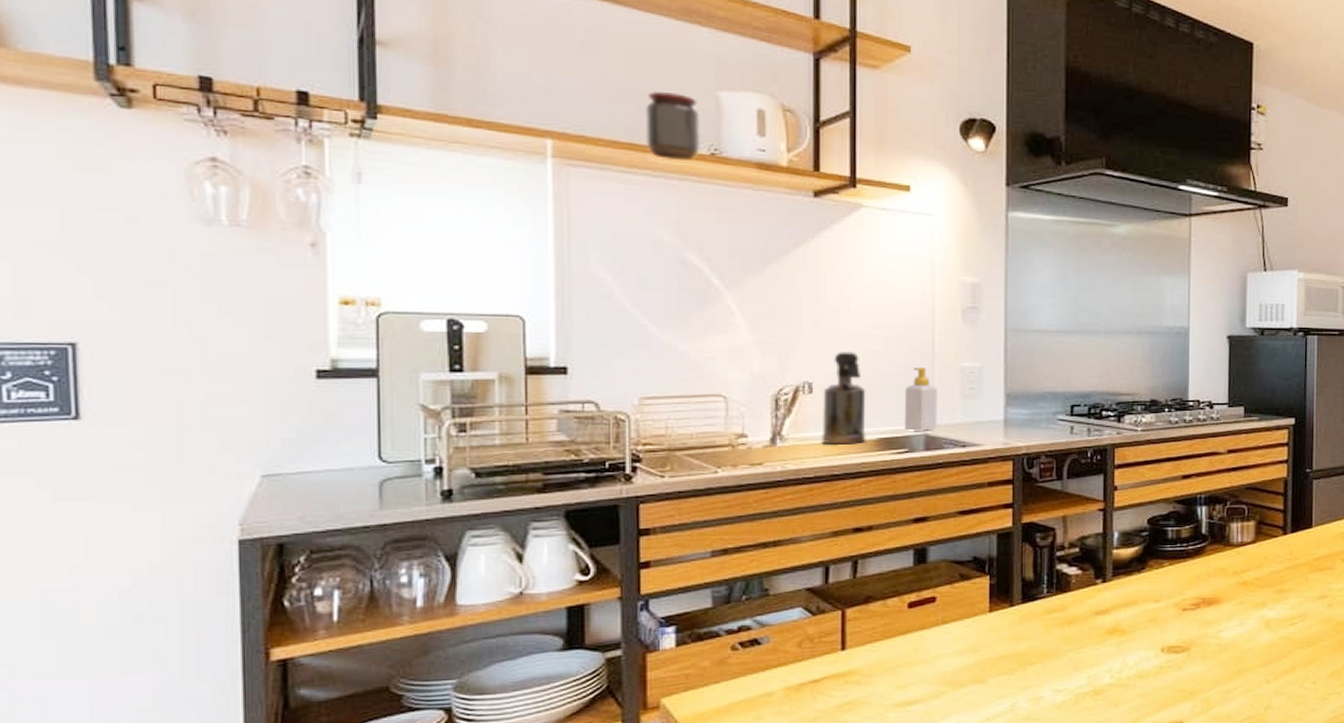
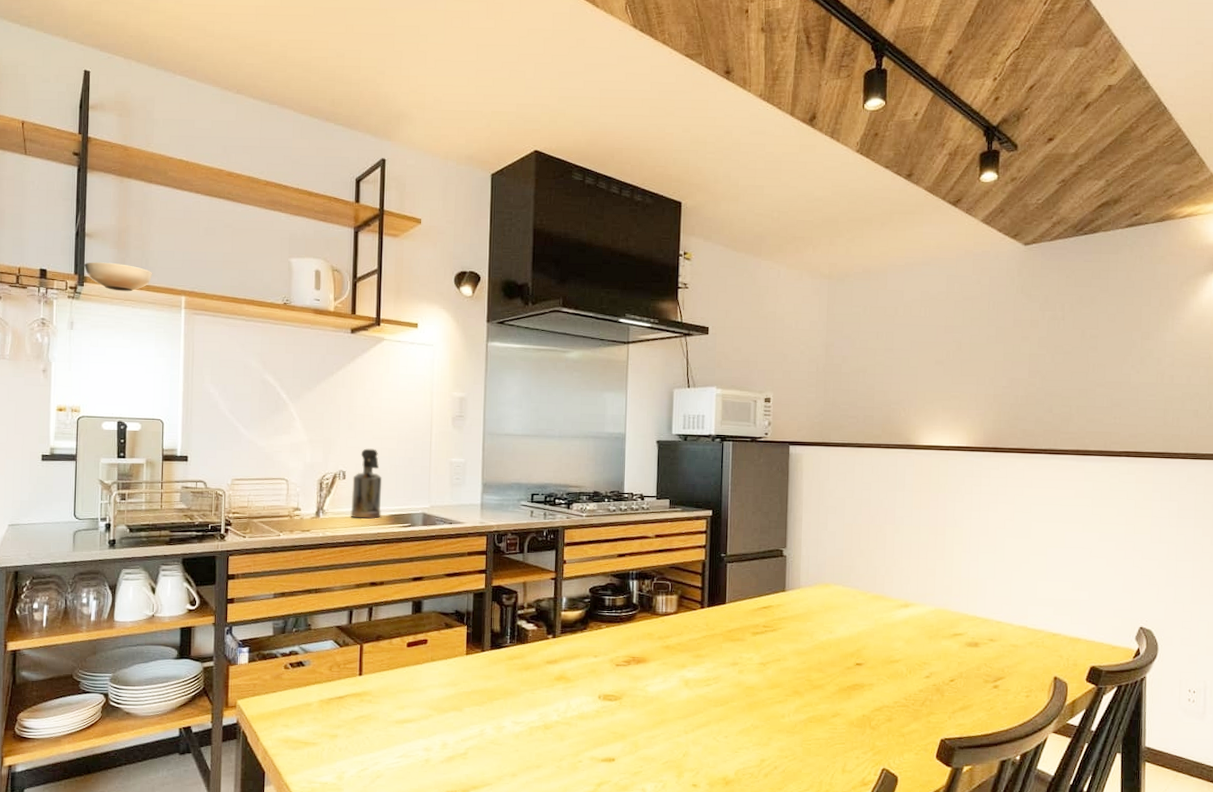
bowl: none [375,83,497,130] -> present [83,262,153,292]
jar: present [644,90,701,161] -> none [243,259,278,309]
soap bottle: present [904,368,937,431] -> none [408,461,433,511]

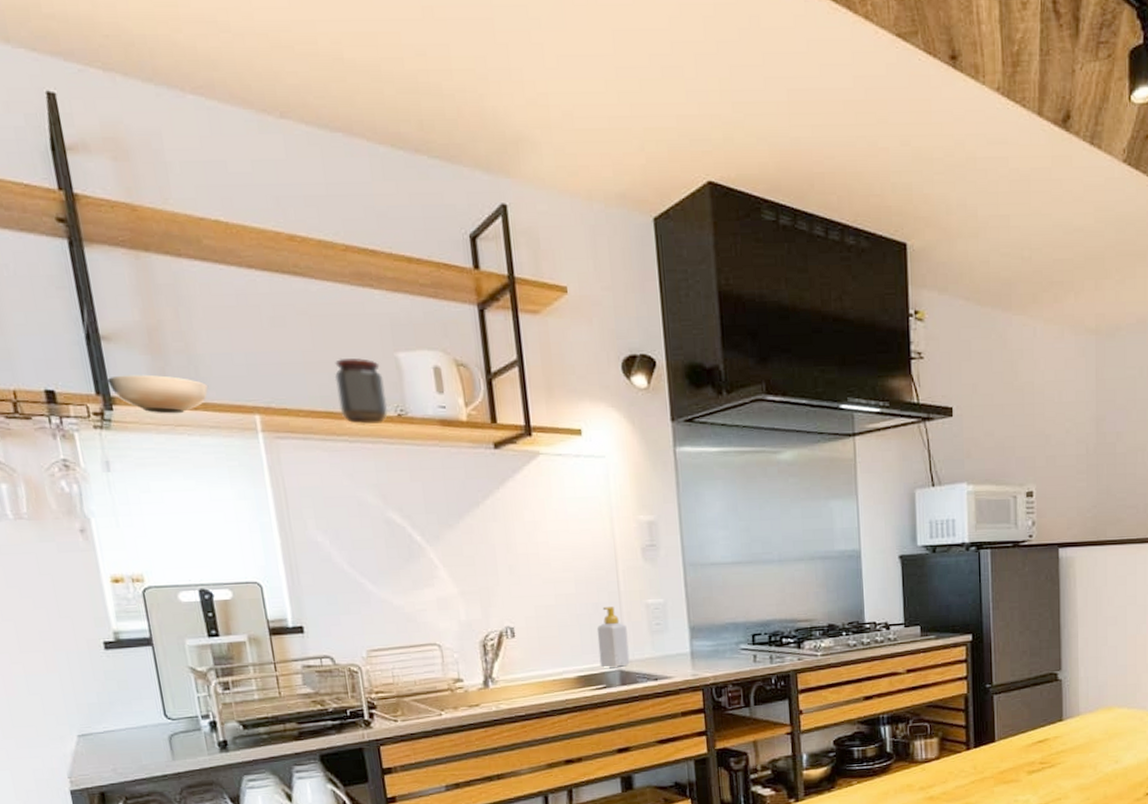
jar: none [243,259,278,309] -> present [334,358,388,425]
spray bottle: present [350,448,382,519] -> none [524,596,567,684]
soap bottle: none [408,461,433,511] -> present [596,607,630,668]

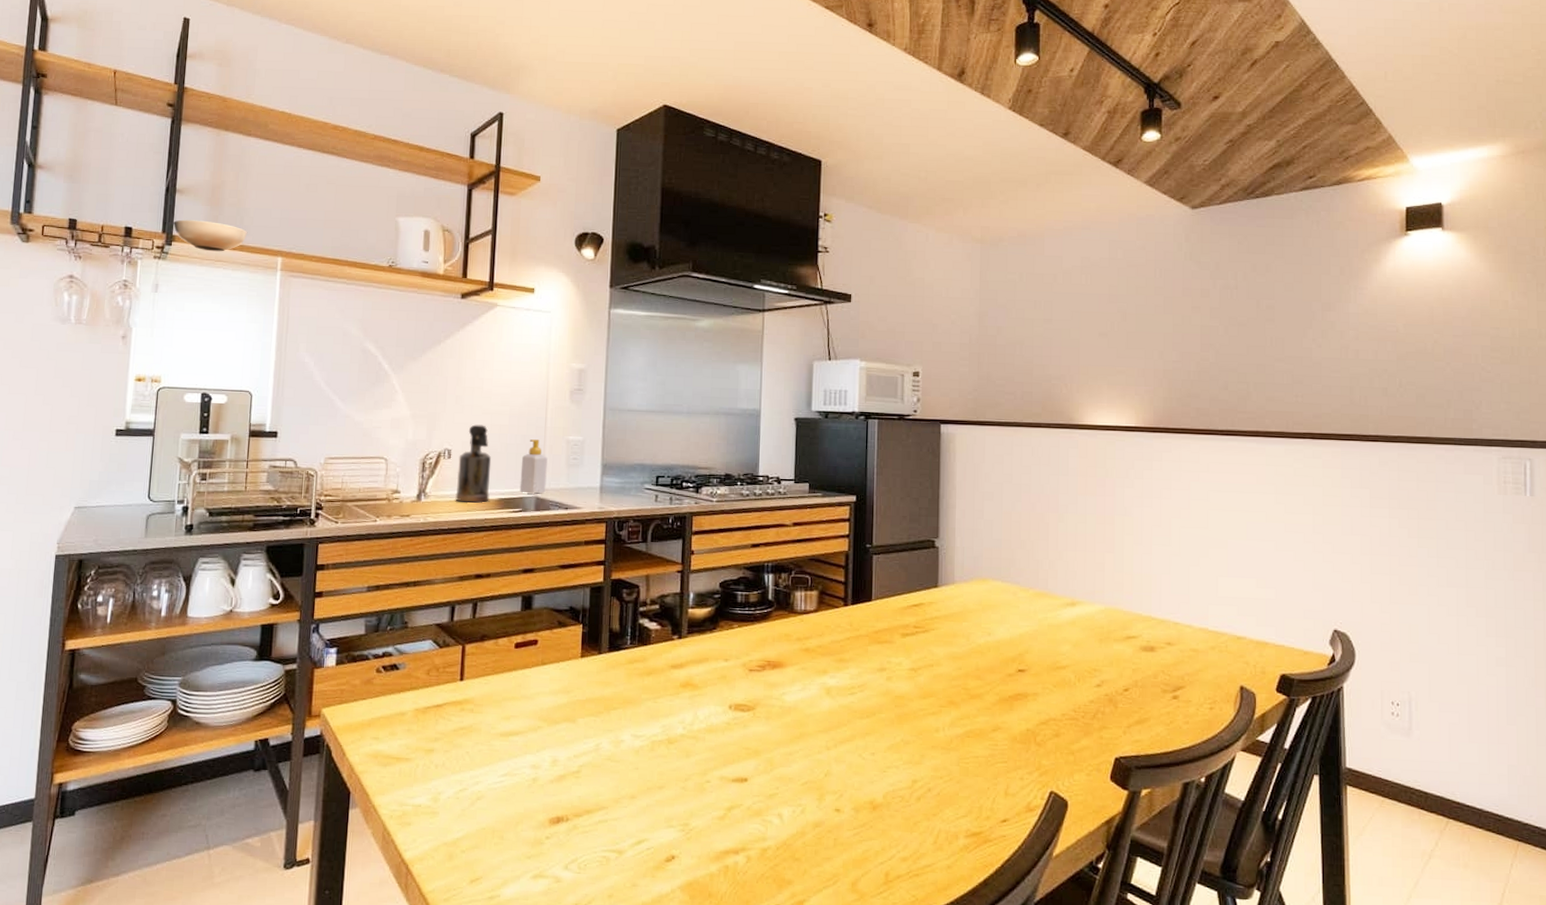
jar: present [334,358,388,425] -> none [345,218,383,272]
spray bottle: none [524,596,567,684] -> present [455,424,492,503]

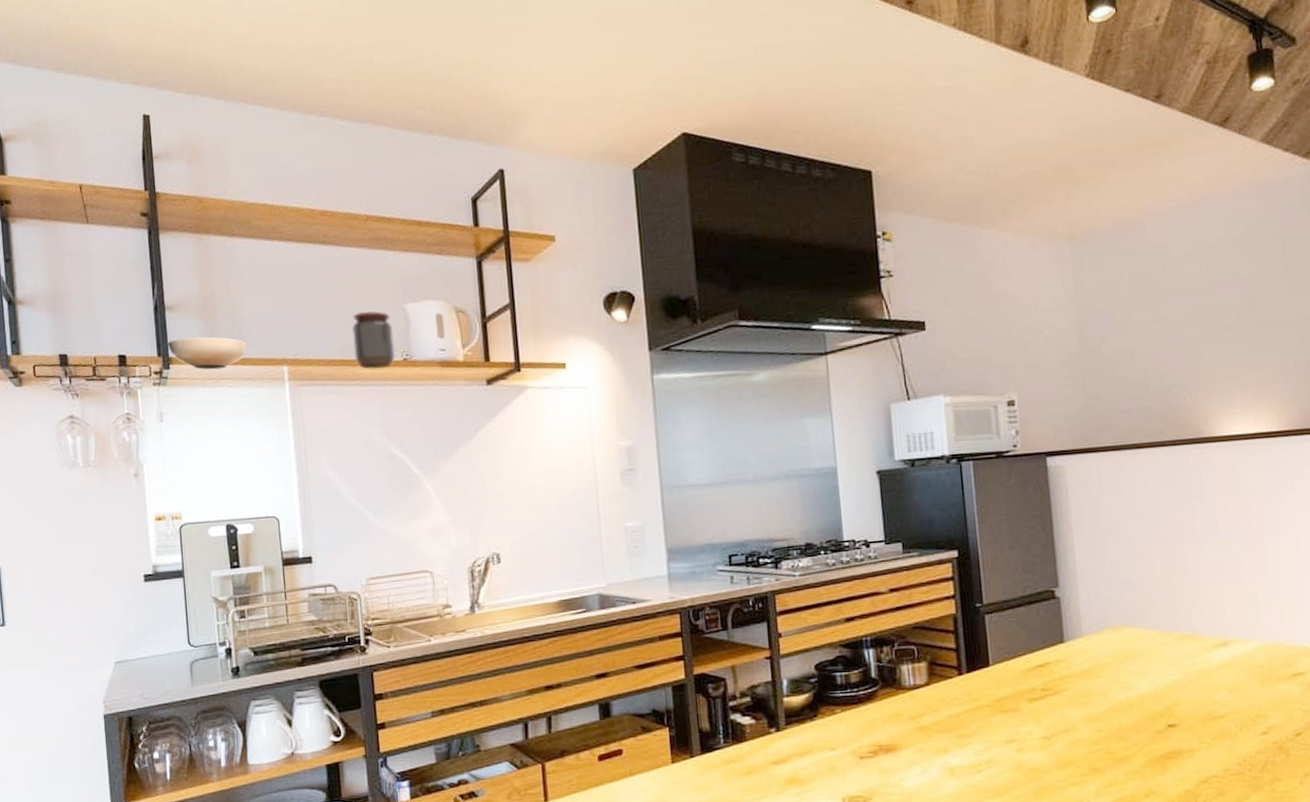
jar: none [345,218,383,272] -> present [351,311,396,370]
spray bottle: present [455,424,492,503] -> none [509,522,549,609]
soap bottle: present [519,439,548,494] -> none [577,531,609,592]

